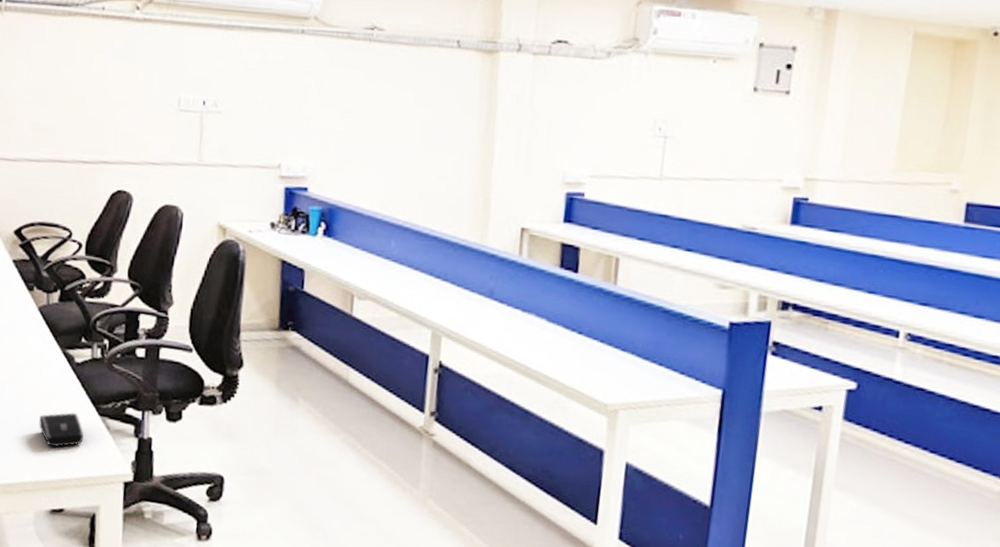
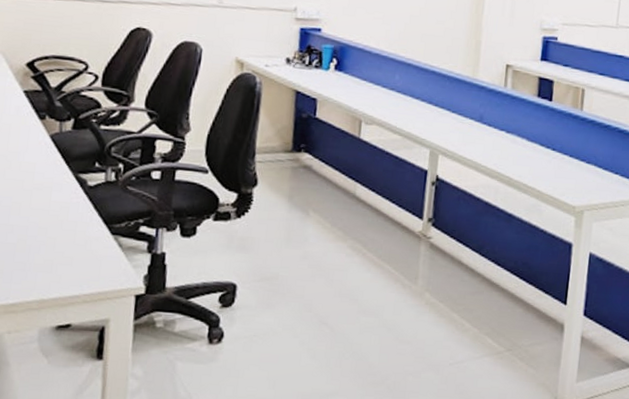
computer mouse: present [39,412,84,447] -> none [46,233,95,266]

